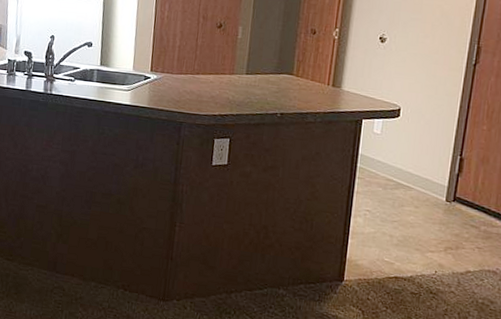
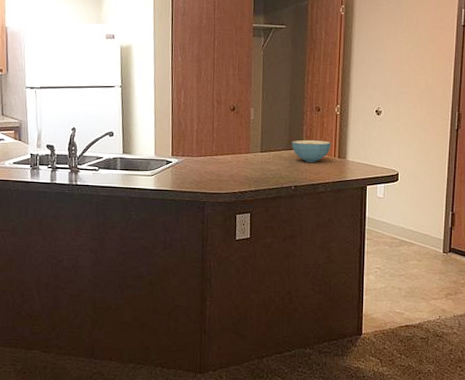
cereal bowl: none [281,64,325,89] -> present [291,139,331,162]

